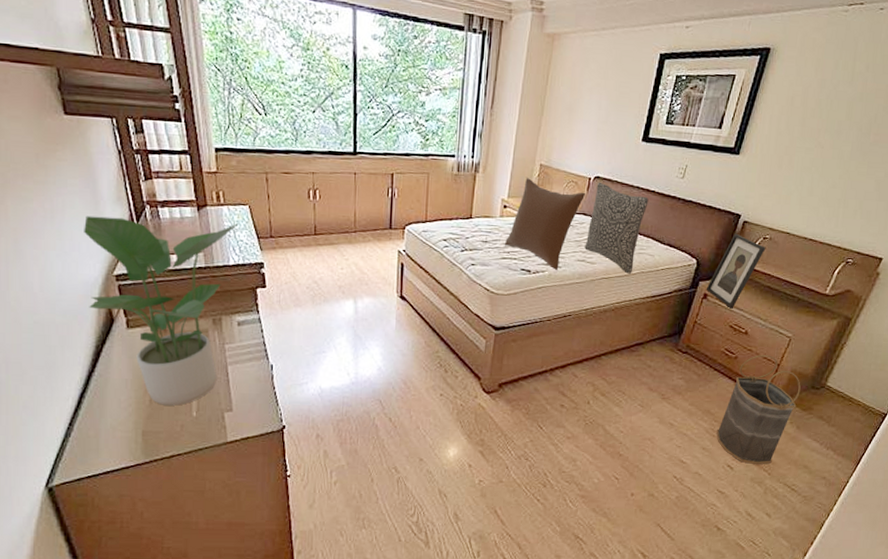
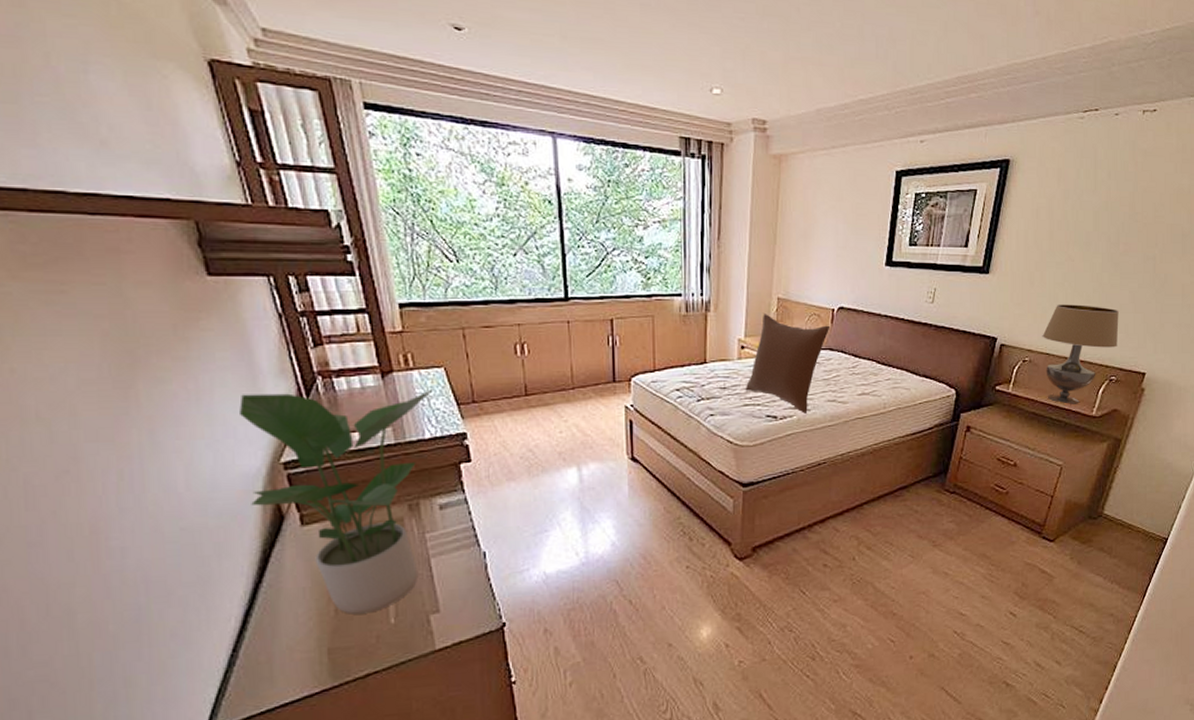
pillow: present [584,182,649,274] -> none [834,313,899,412]
picture frame: present [706,233,766,309] -> none [968,358,1027,440]
basket: present [716,355,801,465] -> none [995,487,1077,609]
table lamp: none [784,188,863,282] -> present [1042,304,1119,404]

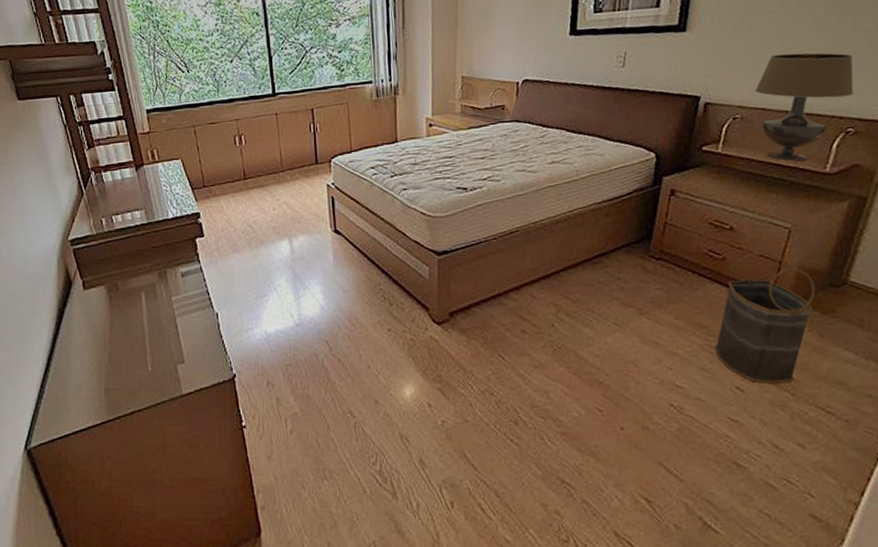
potted plant: present [239,389,433,615] -> none [40,178,174,362]
pillow: present [745,314,831,415] -> none [434,92,516,185]
basket: none [995,487,1077,609] -> present [715,252,815,385]

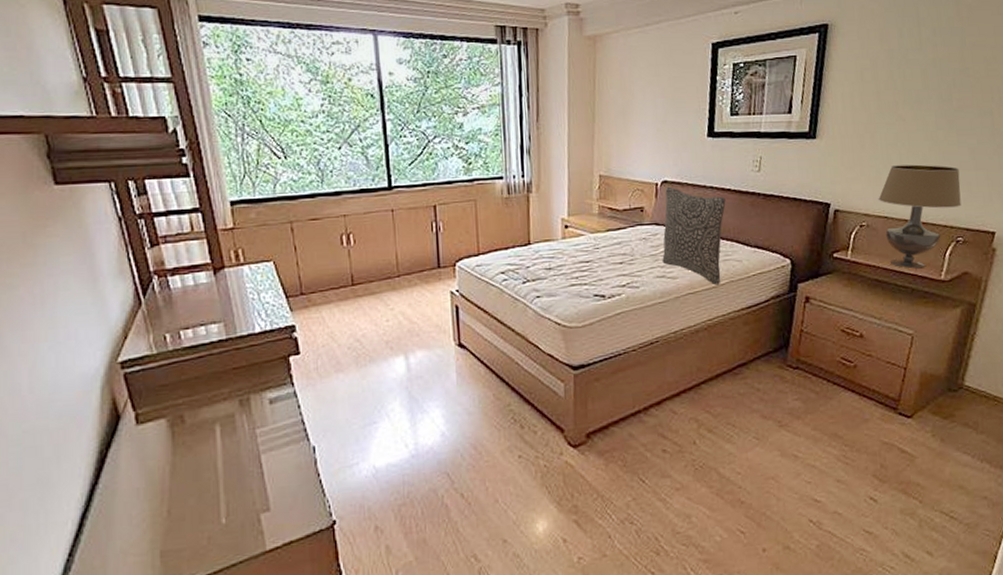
pillow: none [523,85,588,179] -> present [662,186,726,286]
basket: present [715,252,815,385] -> none [849,358,937,493]

